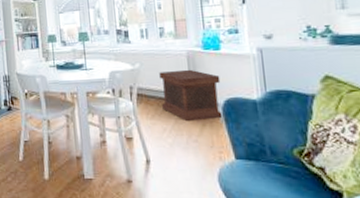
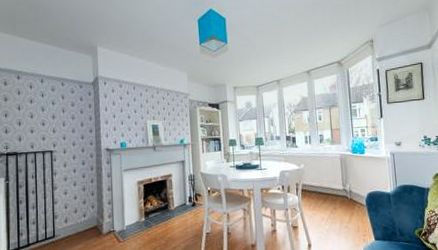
side table: present [159,69,222,122] -> none [319,169,366,212]

